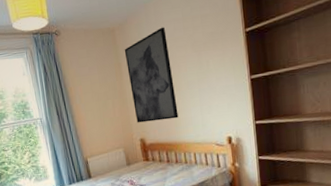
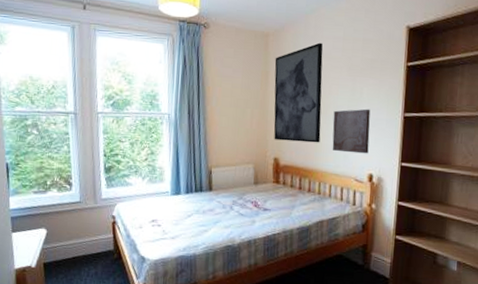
wall art: none [186,78,224,122] -> present [332,109,371,154]

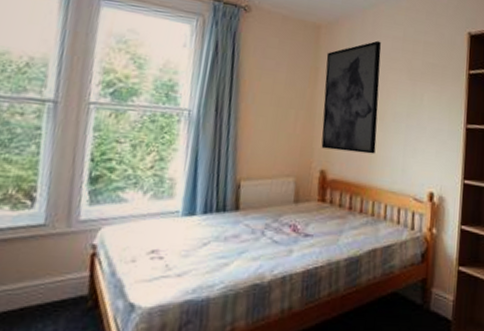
wall art: present [332,109,371,154] -> none [388,117,432,169]

